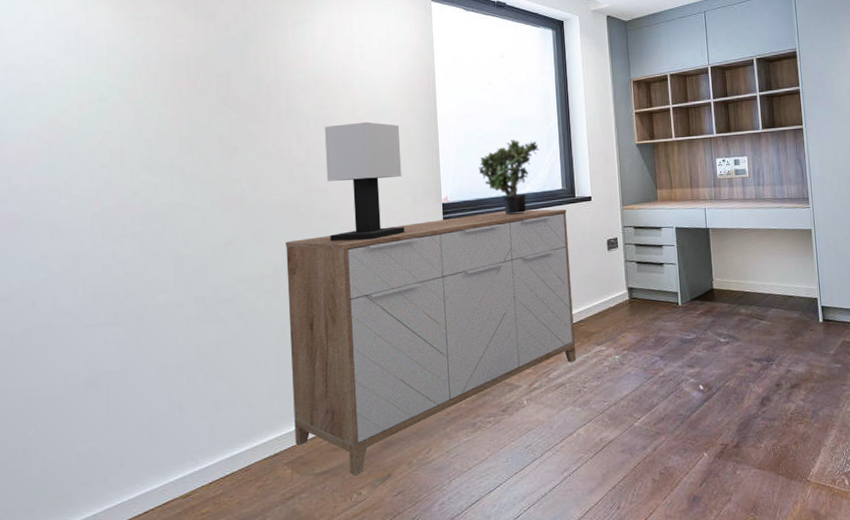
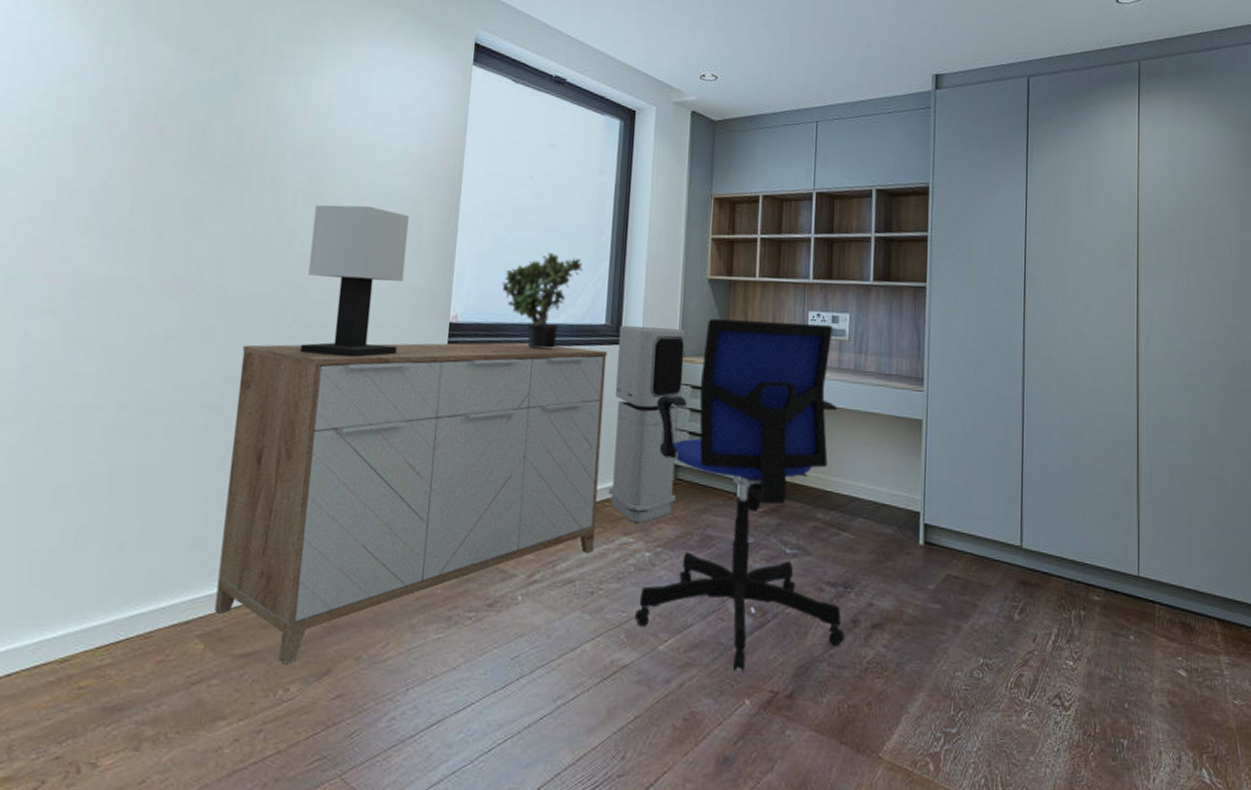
air purifier: none [573,185,633,335] -> present [608,325,686,523]
office chair: none [609,167,772,434] -> present [635,318,845,672]

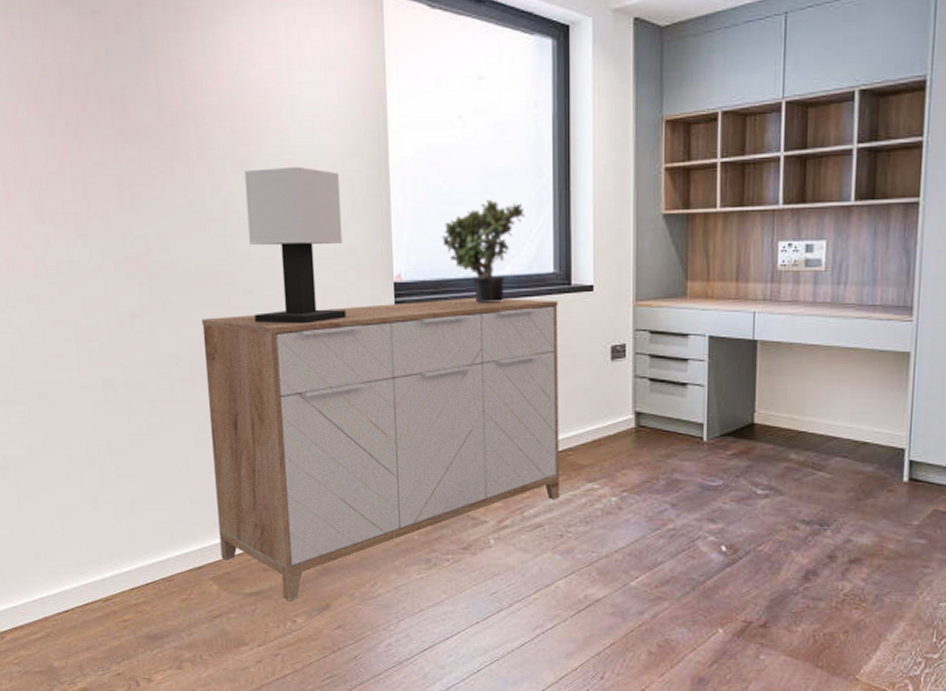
air purifier: present [608,325,686,523] -> none [569,271,642,469]
office chair: present [635,318,845,672] -> none [605,254,820,604]

